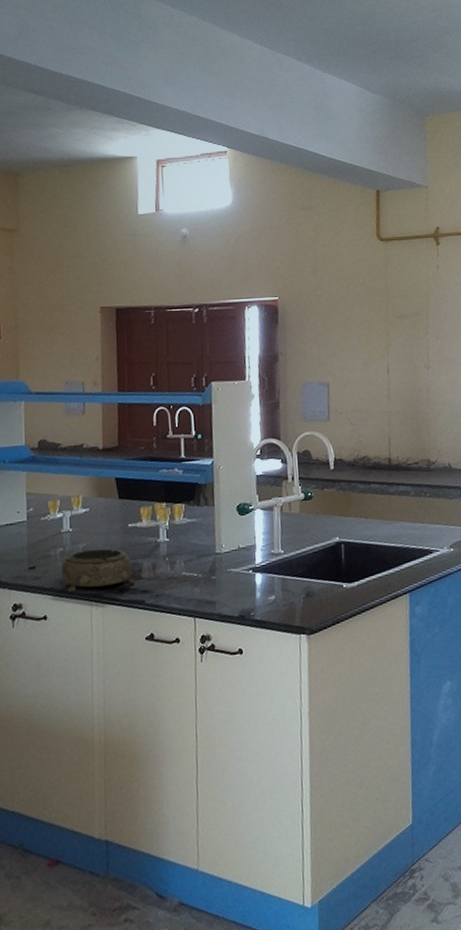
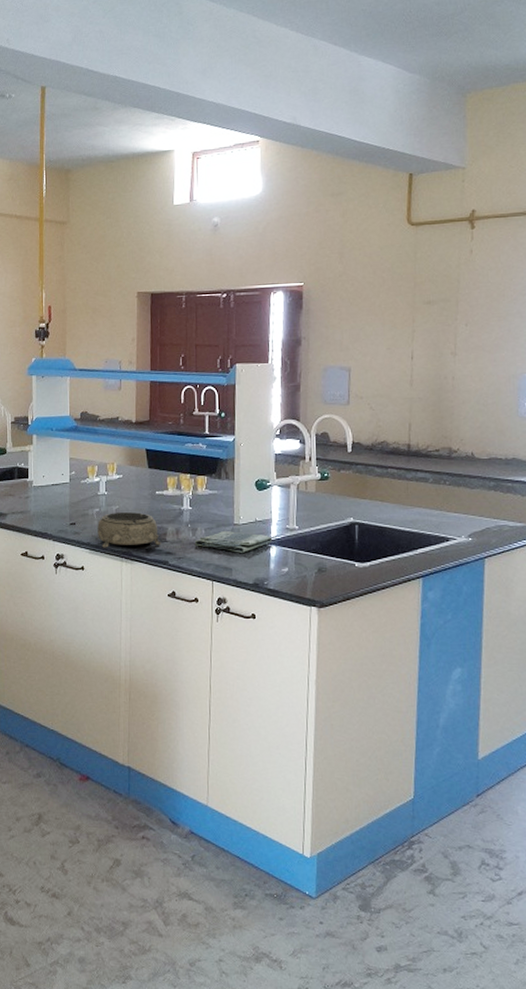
dish towel: none [173,560,258,585] -> present [194,530,273,553]

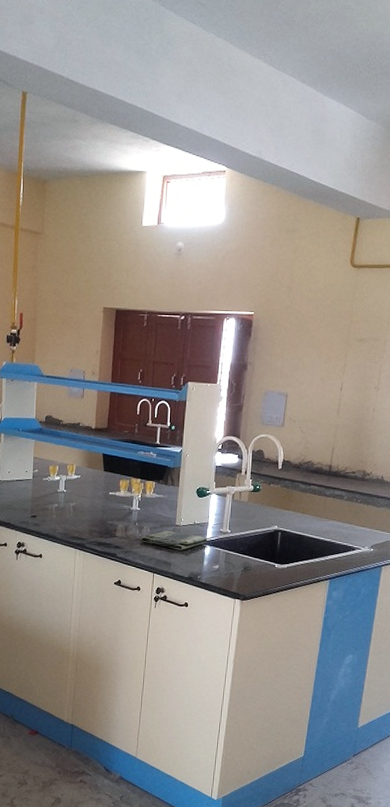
decorative bowl: present [97,512,161,548] -> none [55,509,111,539]

